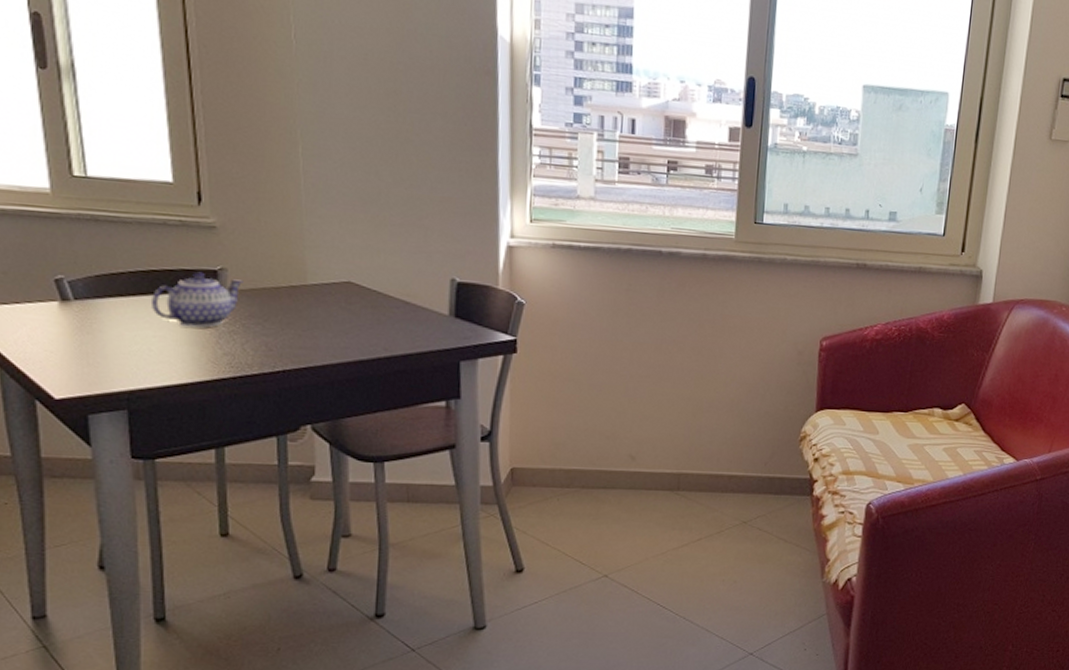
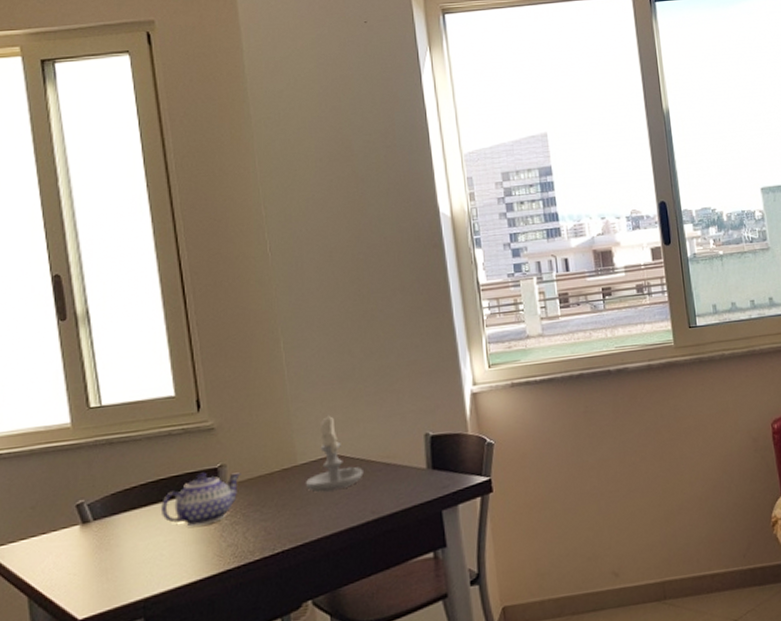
candle: none [313,236,379,320] -> present [305,413,364,493]

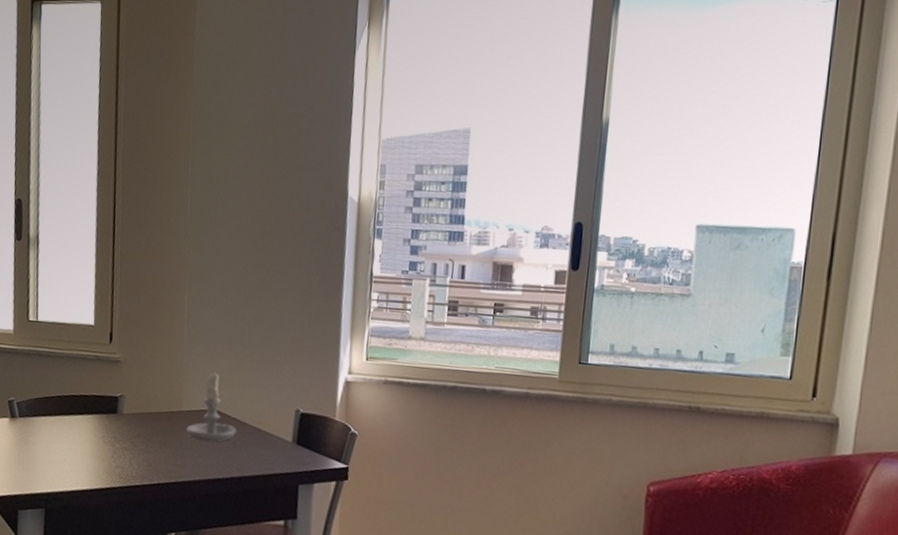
teapot: present [161,472,241,527] -> none [69,397,136,444]

